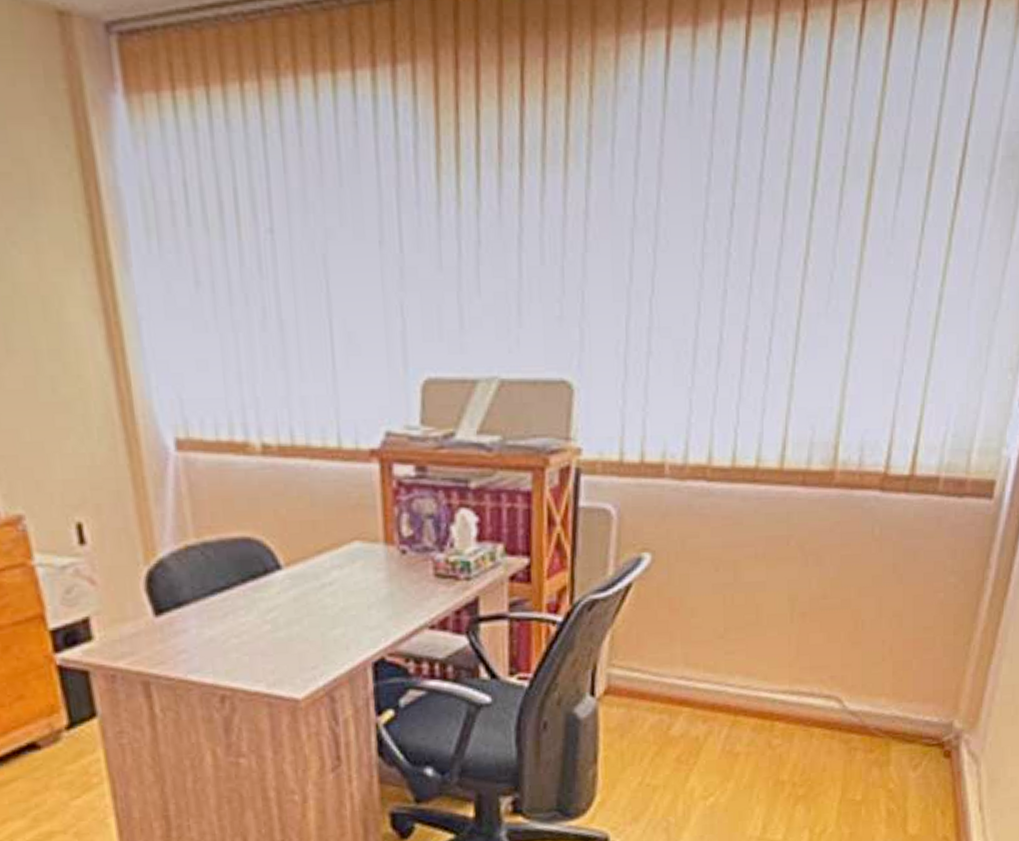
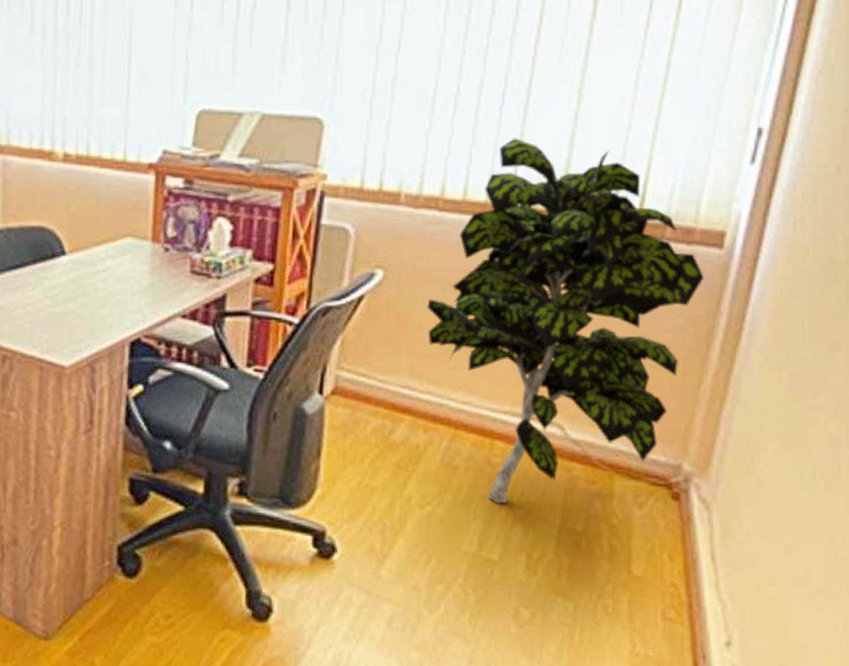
indoor plant: none [699,392,975,785] -> present [427,138,704,504]

